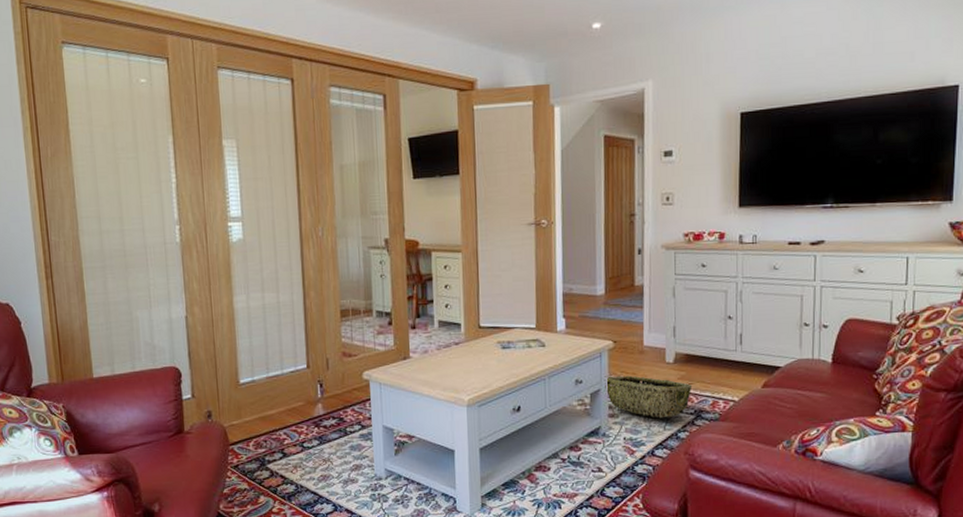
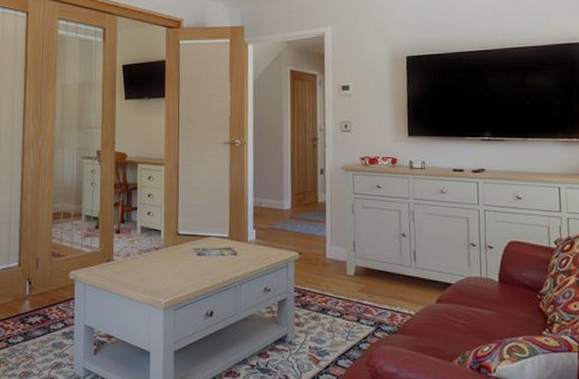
woven basket: present [605,375,693,419] -> none [291,285,372,329]

